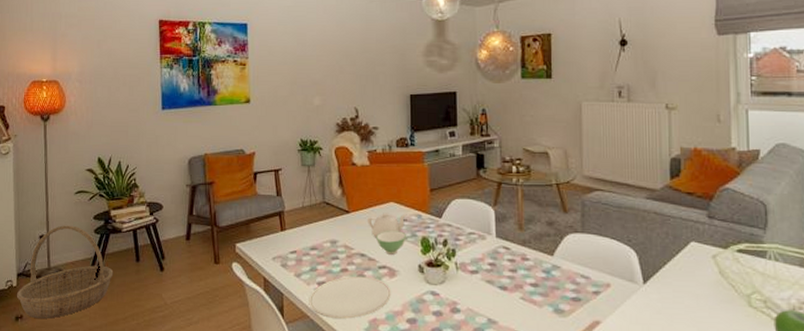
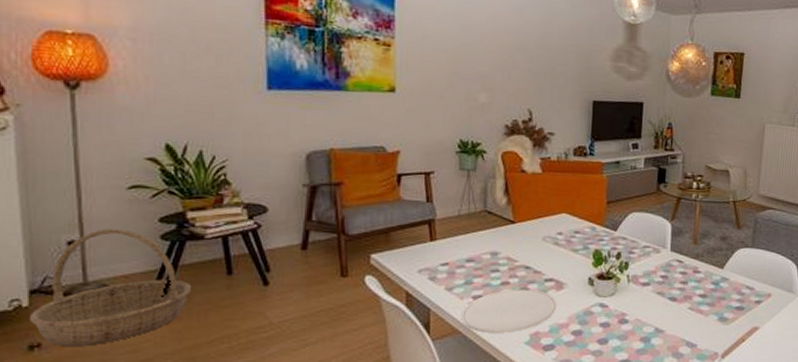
teapot: present [368,212,407,237] -> none [535,224,580,249]
bowl: present [375,231,406,255] -> none [543,243,578,267]

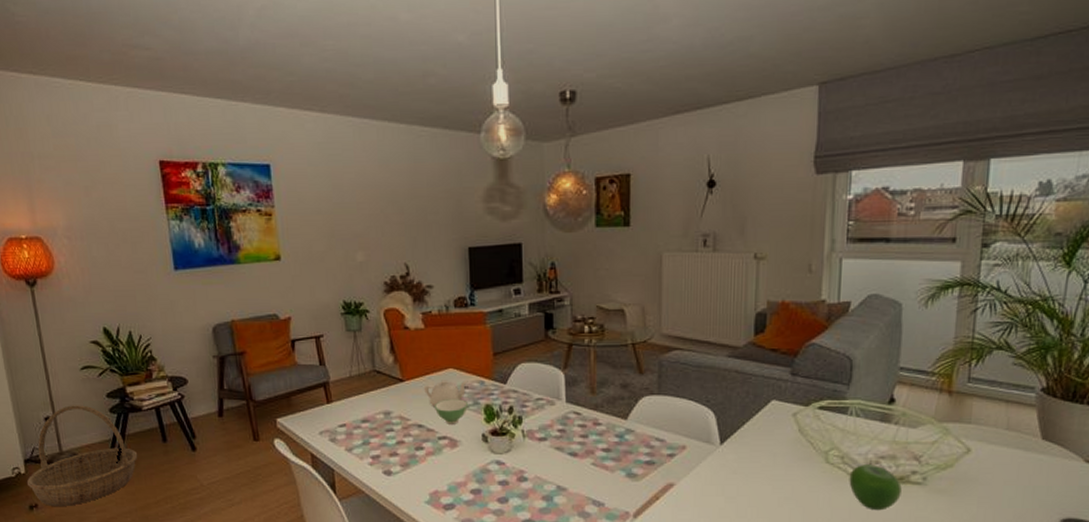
plate: present [461,289,557,333] -> none [362,448,453,492]
teapot: none [535,224,580,249] -> present [424,380,468,406]
bowl: none [543,243,578,267] -> present [433,399,468,424]

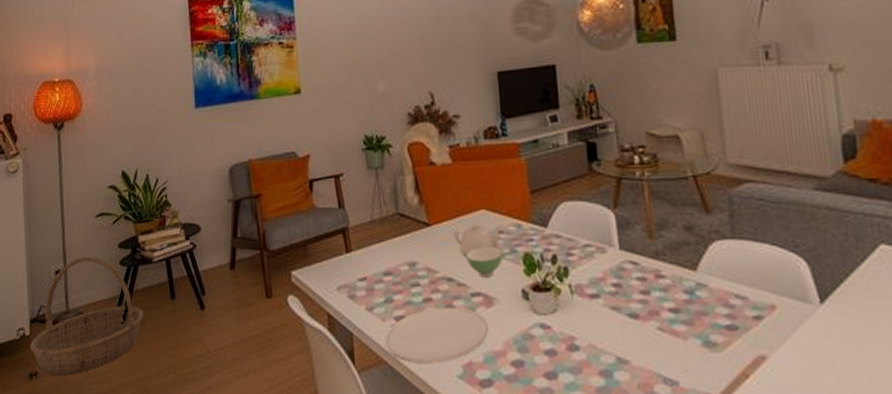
plate: none [362,448,453,492] -> present [385,307,489,363]

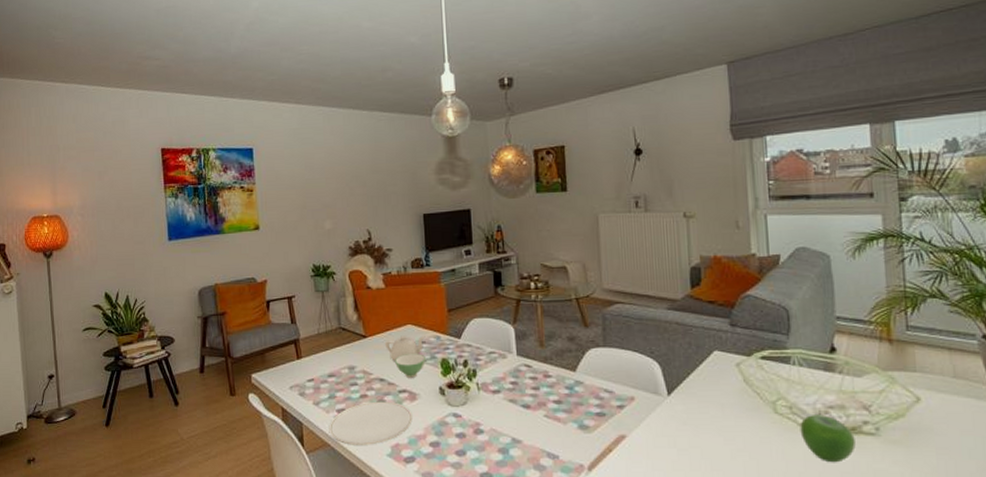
basket: present [29,256,144,375] -> none [27,363,127,460]

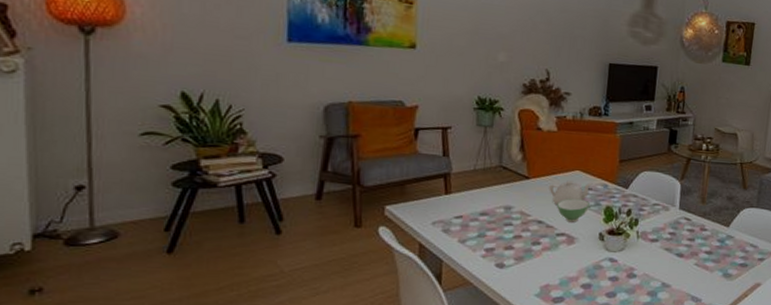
plate: present [329,401,413,445] -> none [473,242,568,285]

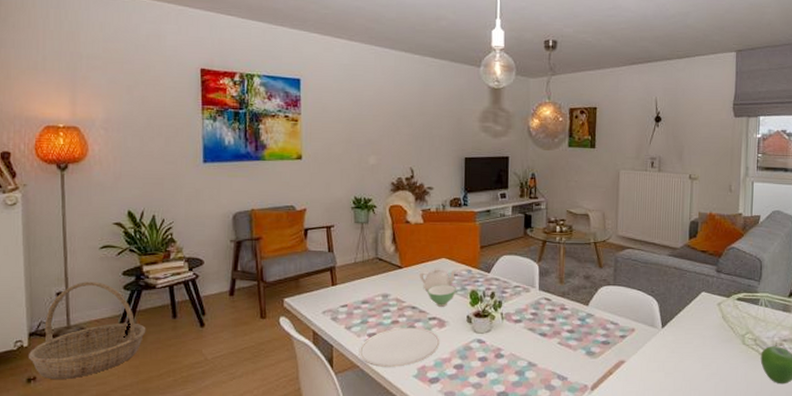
basket: none [30,174,203,291] -> present [28,281,146,379]
plate: none [473,242,568,285] -> present [359,327,440,367]

